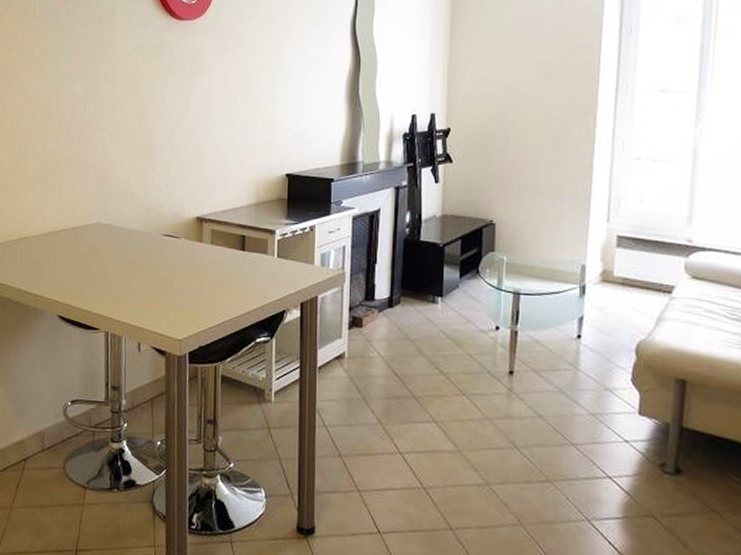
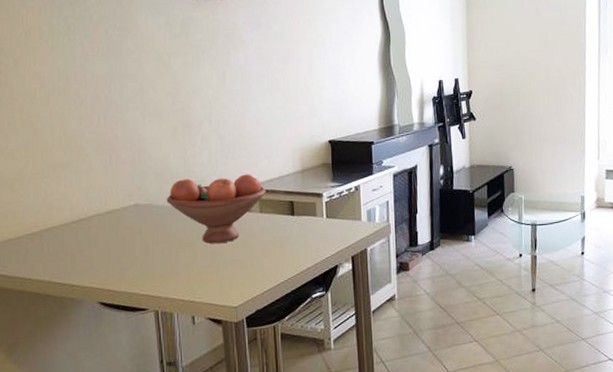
fruit bowl: none [124,202,219,272] -> present [166,174,266,244]

